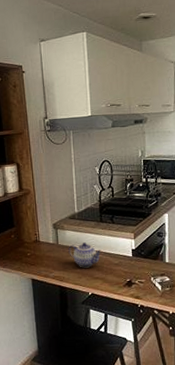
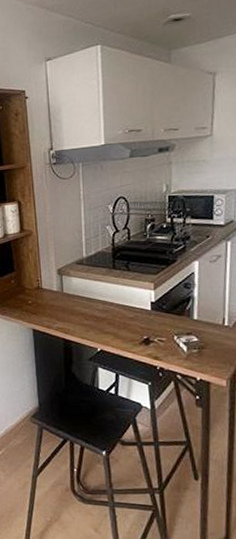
teapot: present [68,242,102,268] -> none [75,291,114,320]

